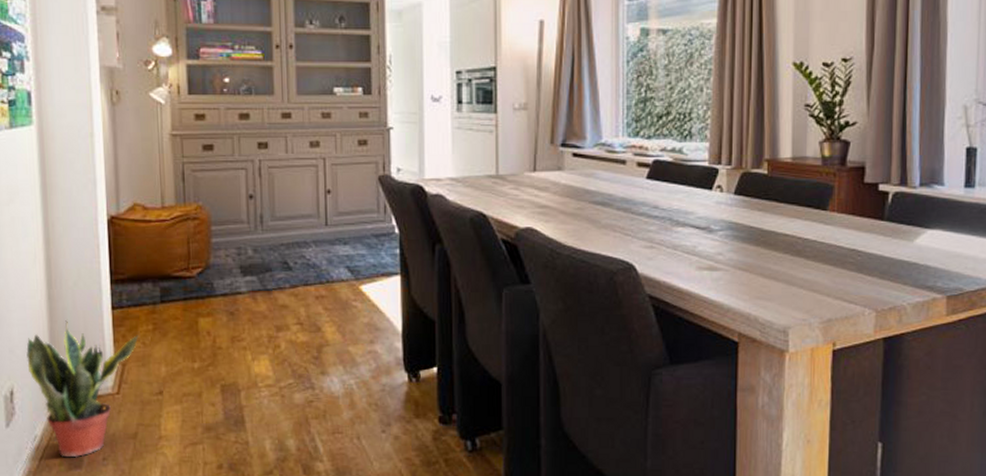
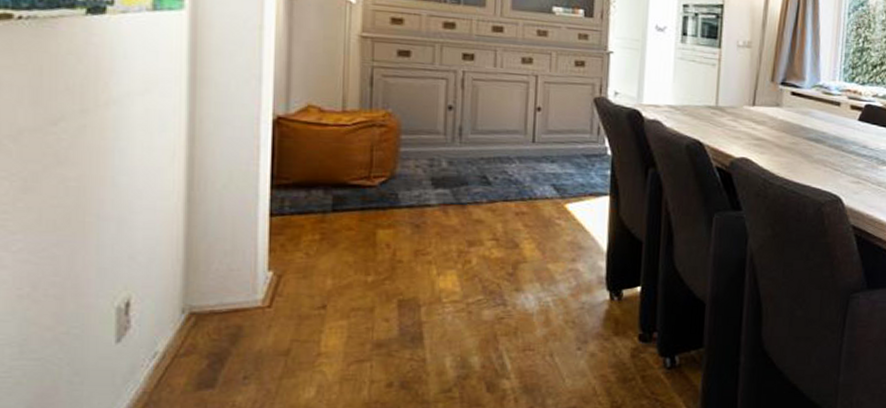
potted plant: present [26,319,139,458] -> none [152,225,302,377]

